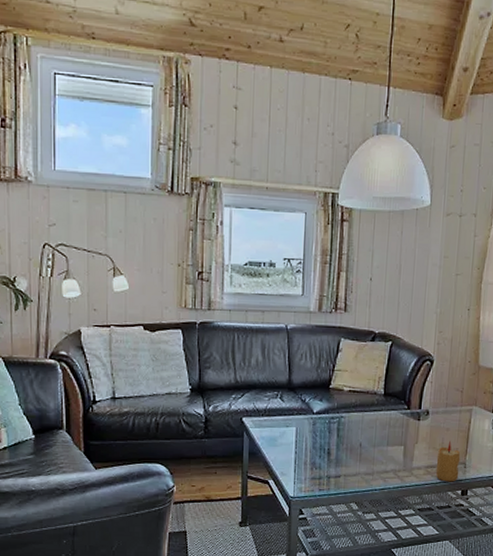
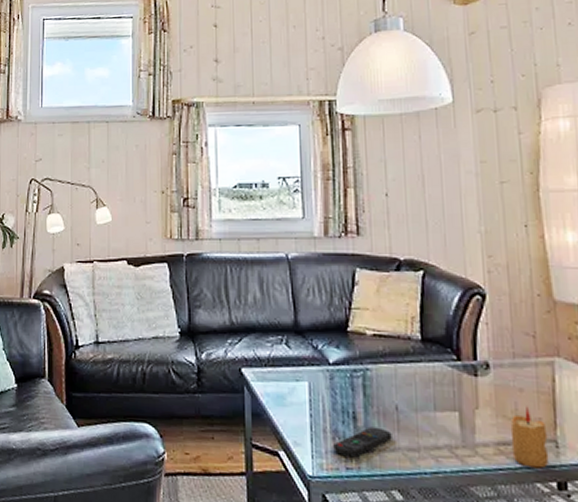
remote control: none [311,459,355,482] -> present [333,426,392,458]

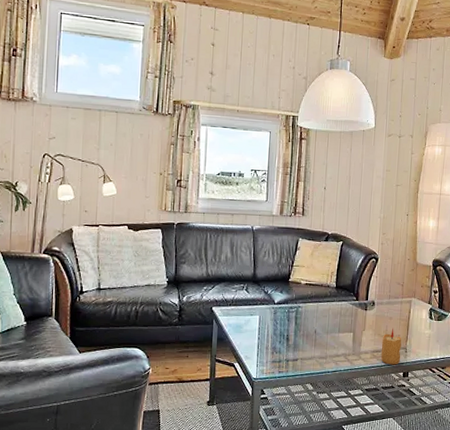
remote control: present [333,426,392,458] -> none [272,344,311,365]

